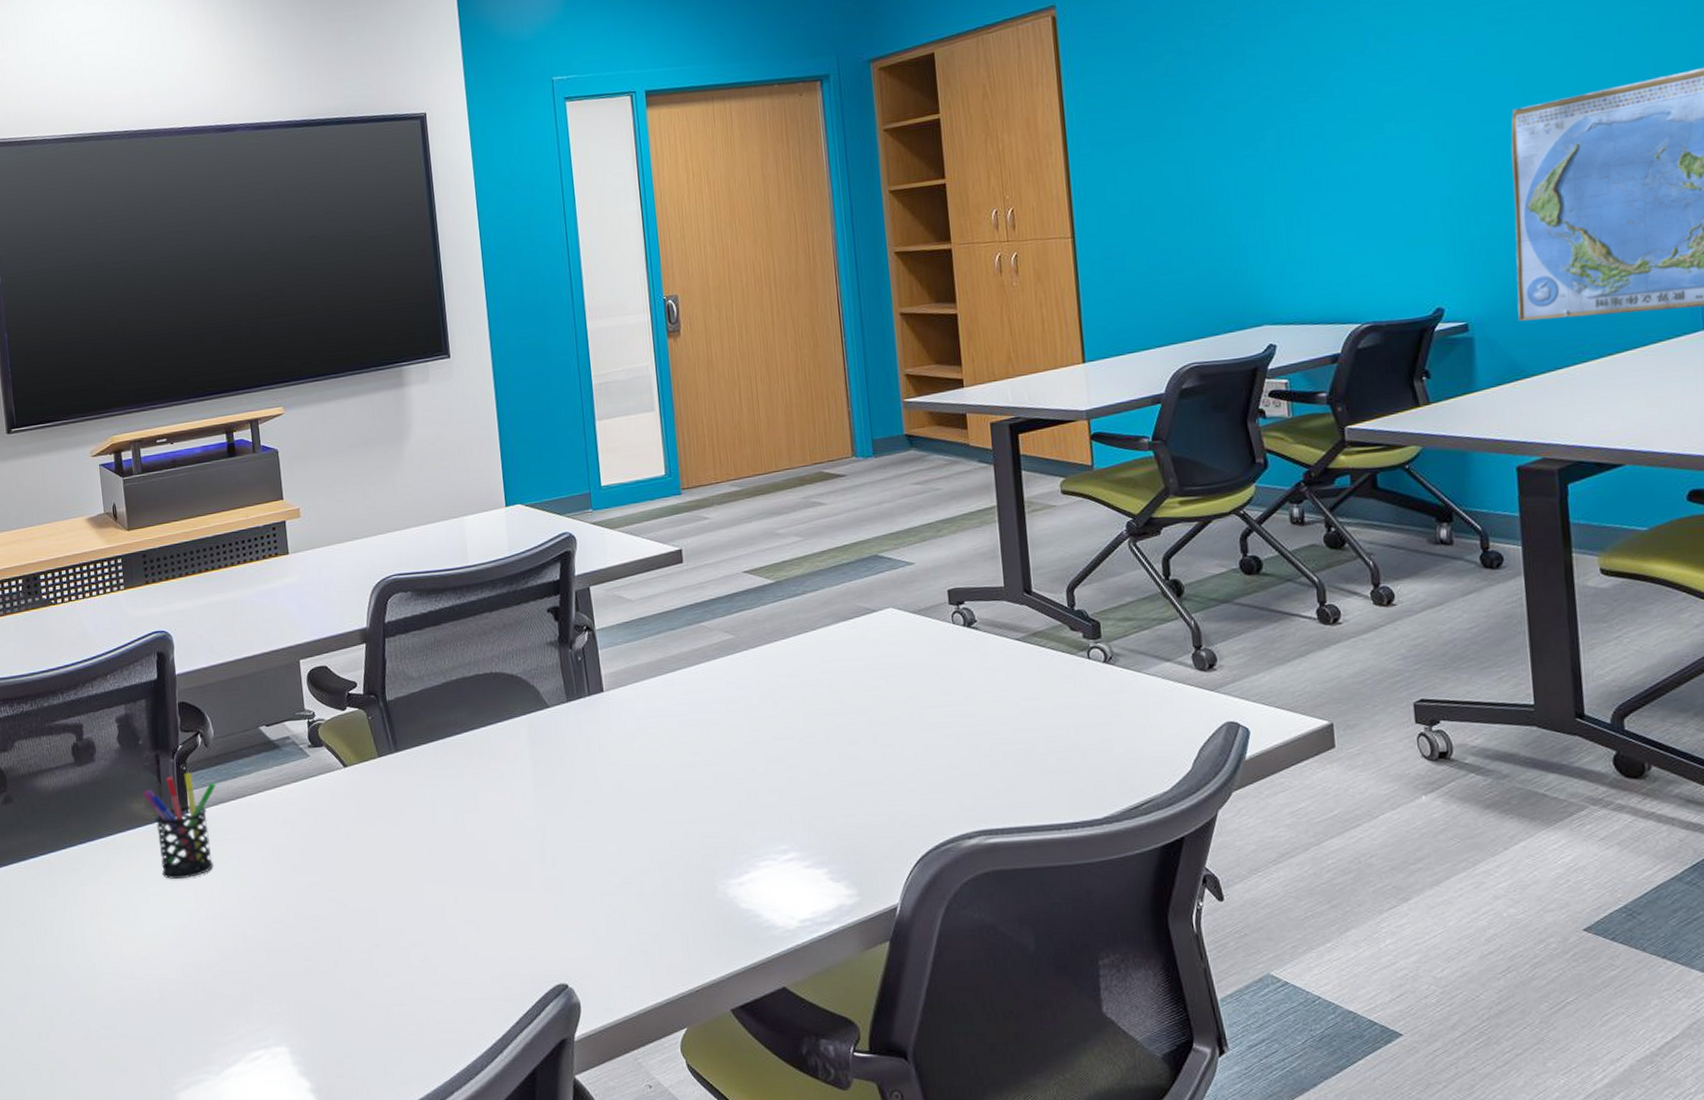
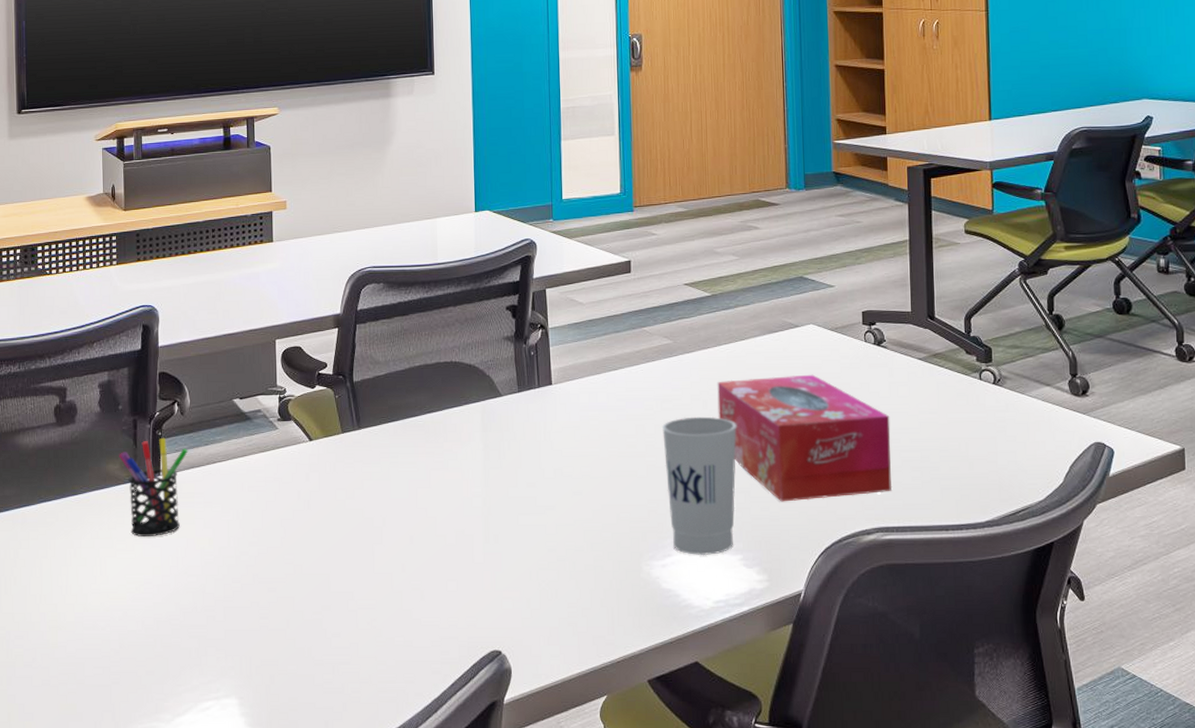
cup: none [729,716,817,871] -> present [662,416,737,556]
tissue box: none [787,663,994,808] -> present [717,374,893,502]

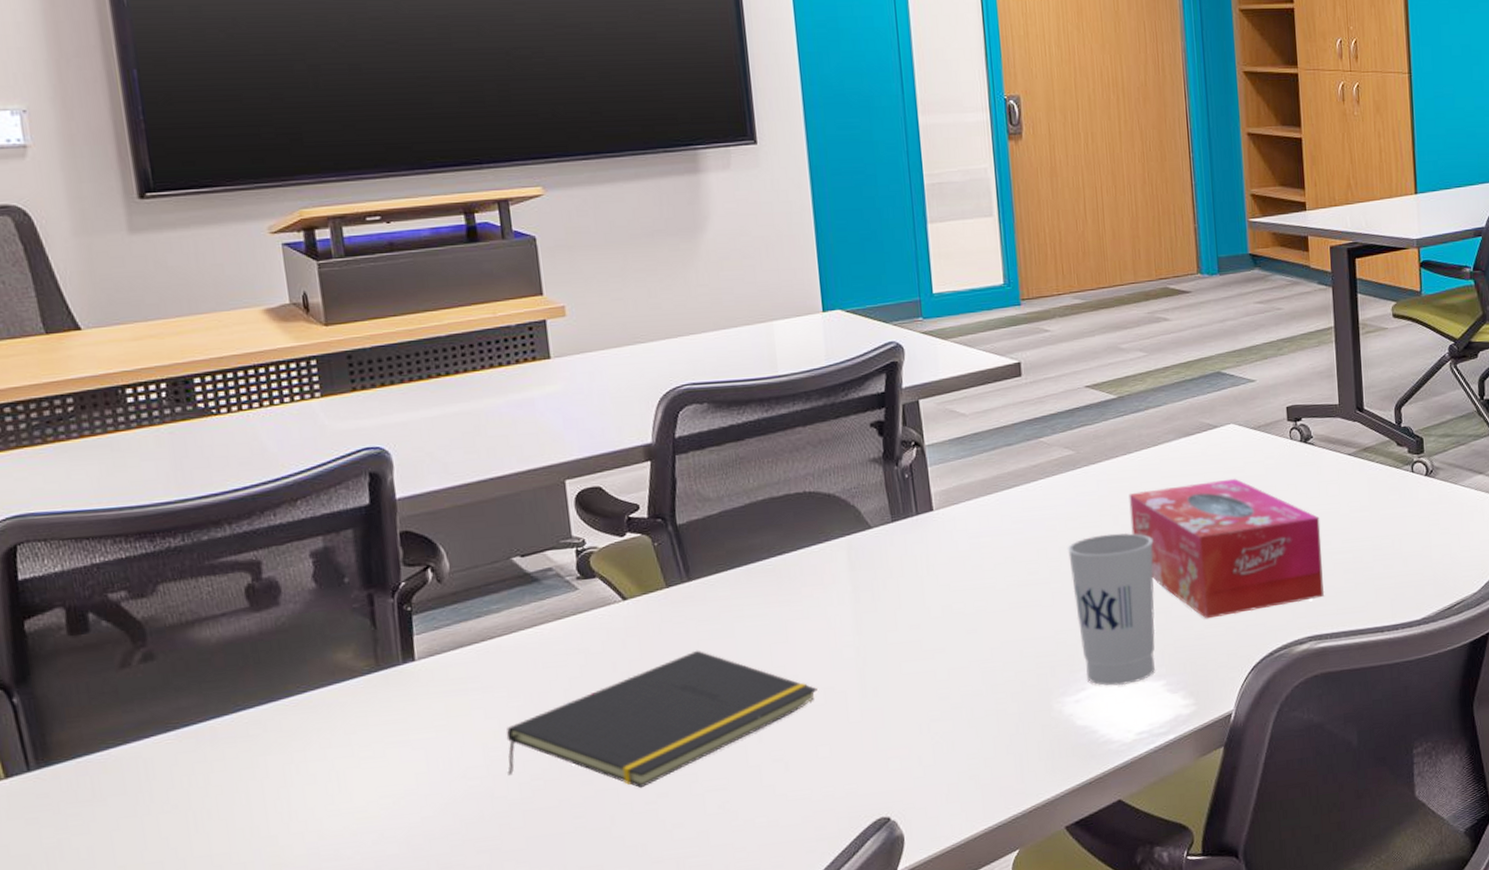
pen holder: present [119,437,189,537] -> none [350,612,454,739]
notepad: none [216,488,450,600] -> present [506,650,818,789]

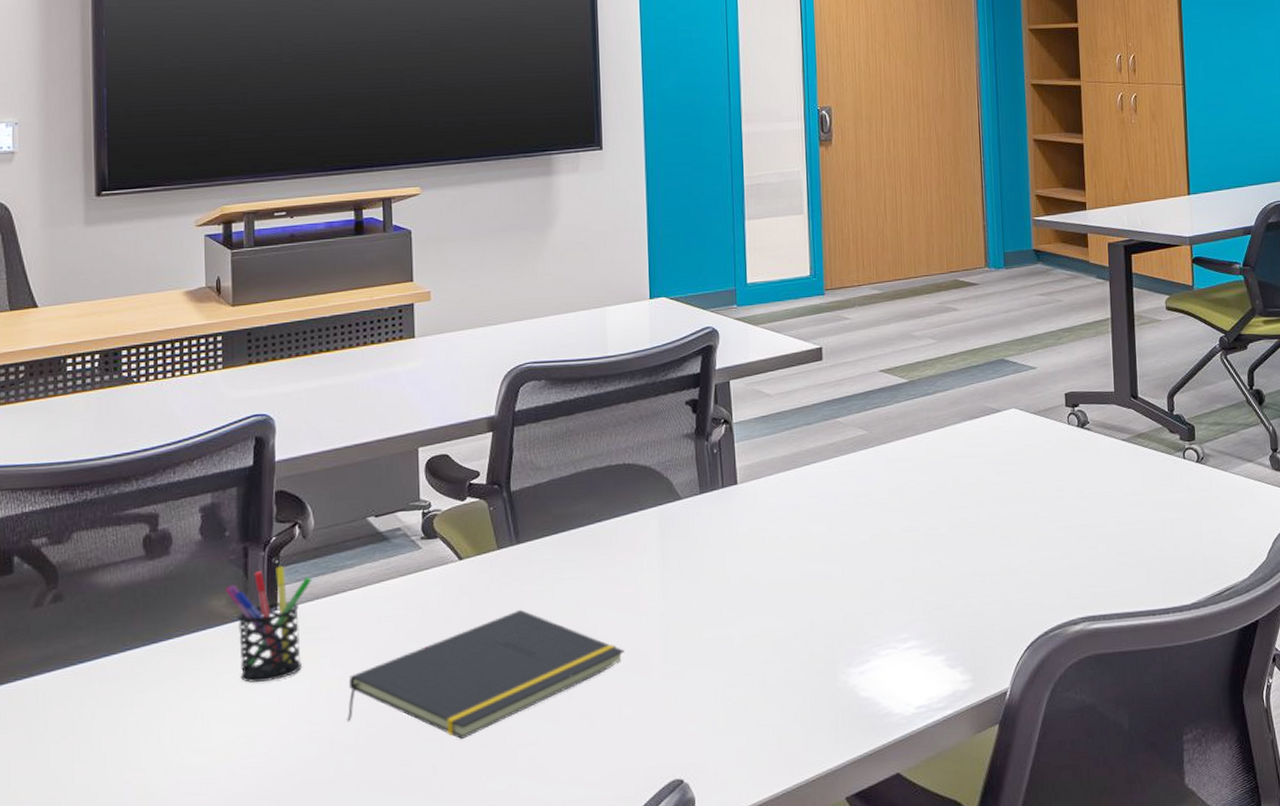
pen holder: none [350,612,454,739] -> present [225,565,313,683]
cup: present [1068,532,1156,686] -> none [858,510,938,659]
tissue box: present [1128,478,1325,619] -> none [916,460,1099,597]

